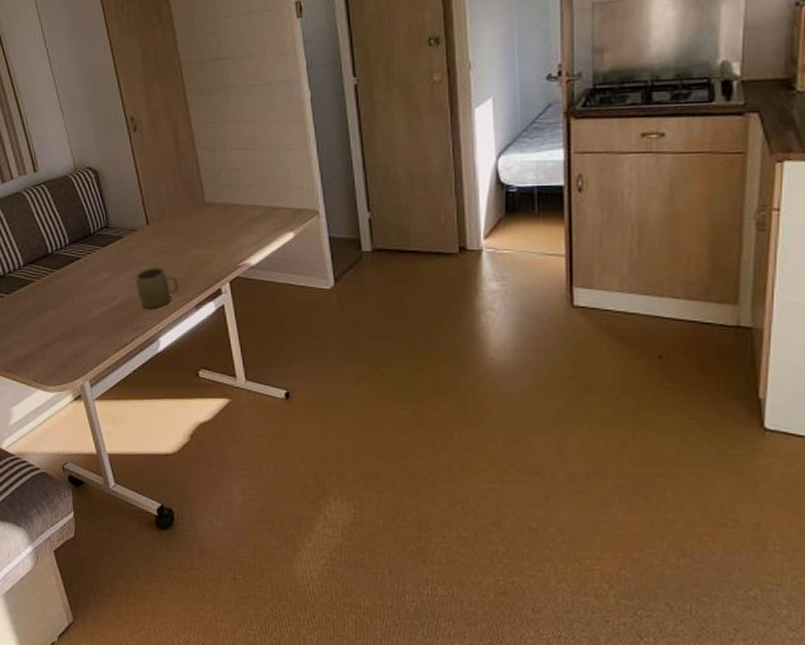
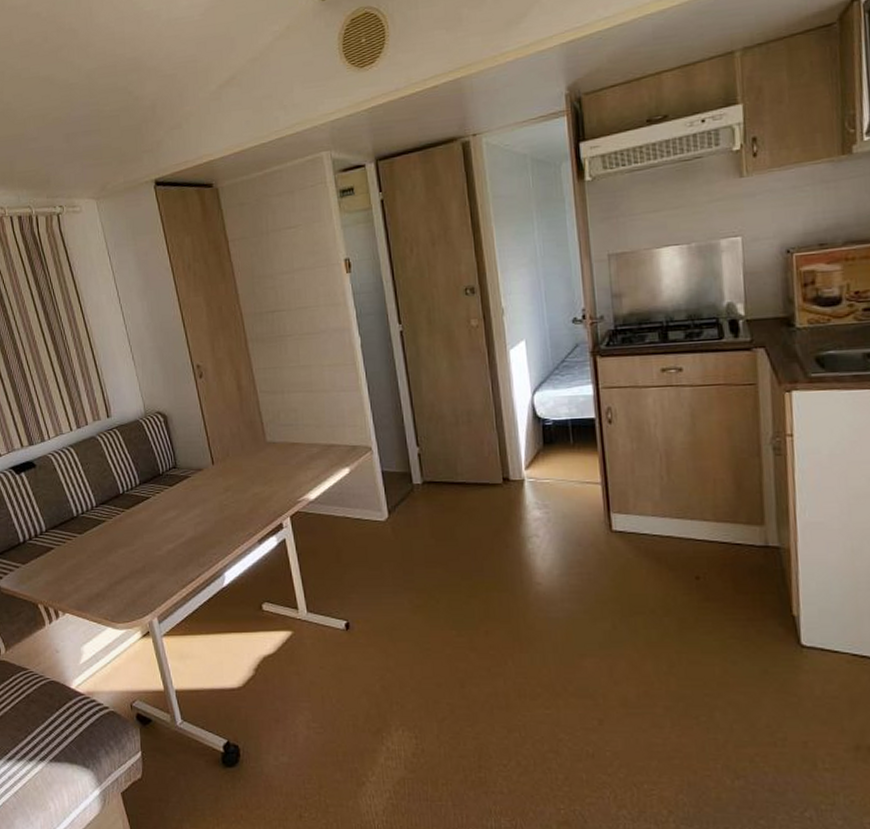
mug: present [136,266,178,308] -> none [202,503,242,544]

